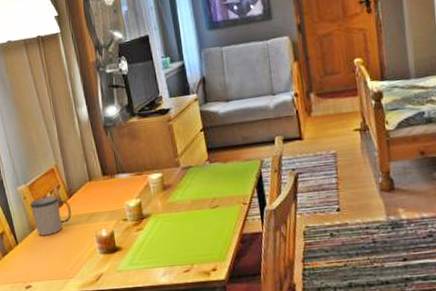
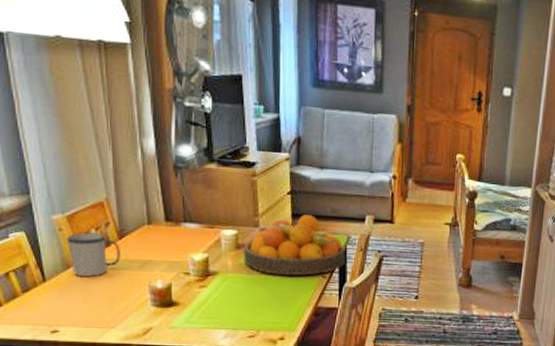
fruit bowl: none [169,146,262,209] -> present [243,215,345,276]

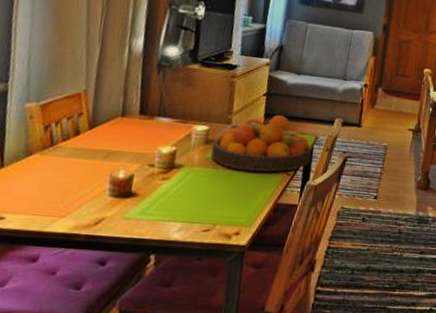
mug: present [66,232,120,277] -> none [34,121,89,165]

